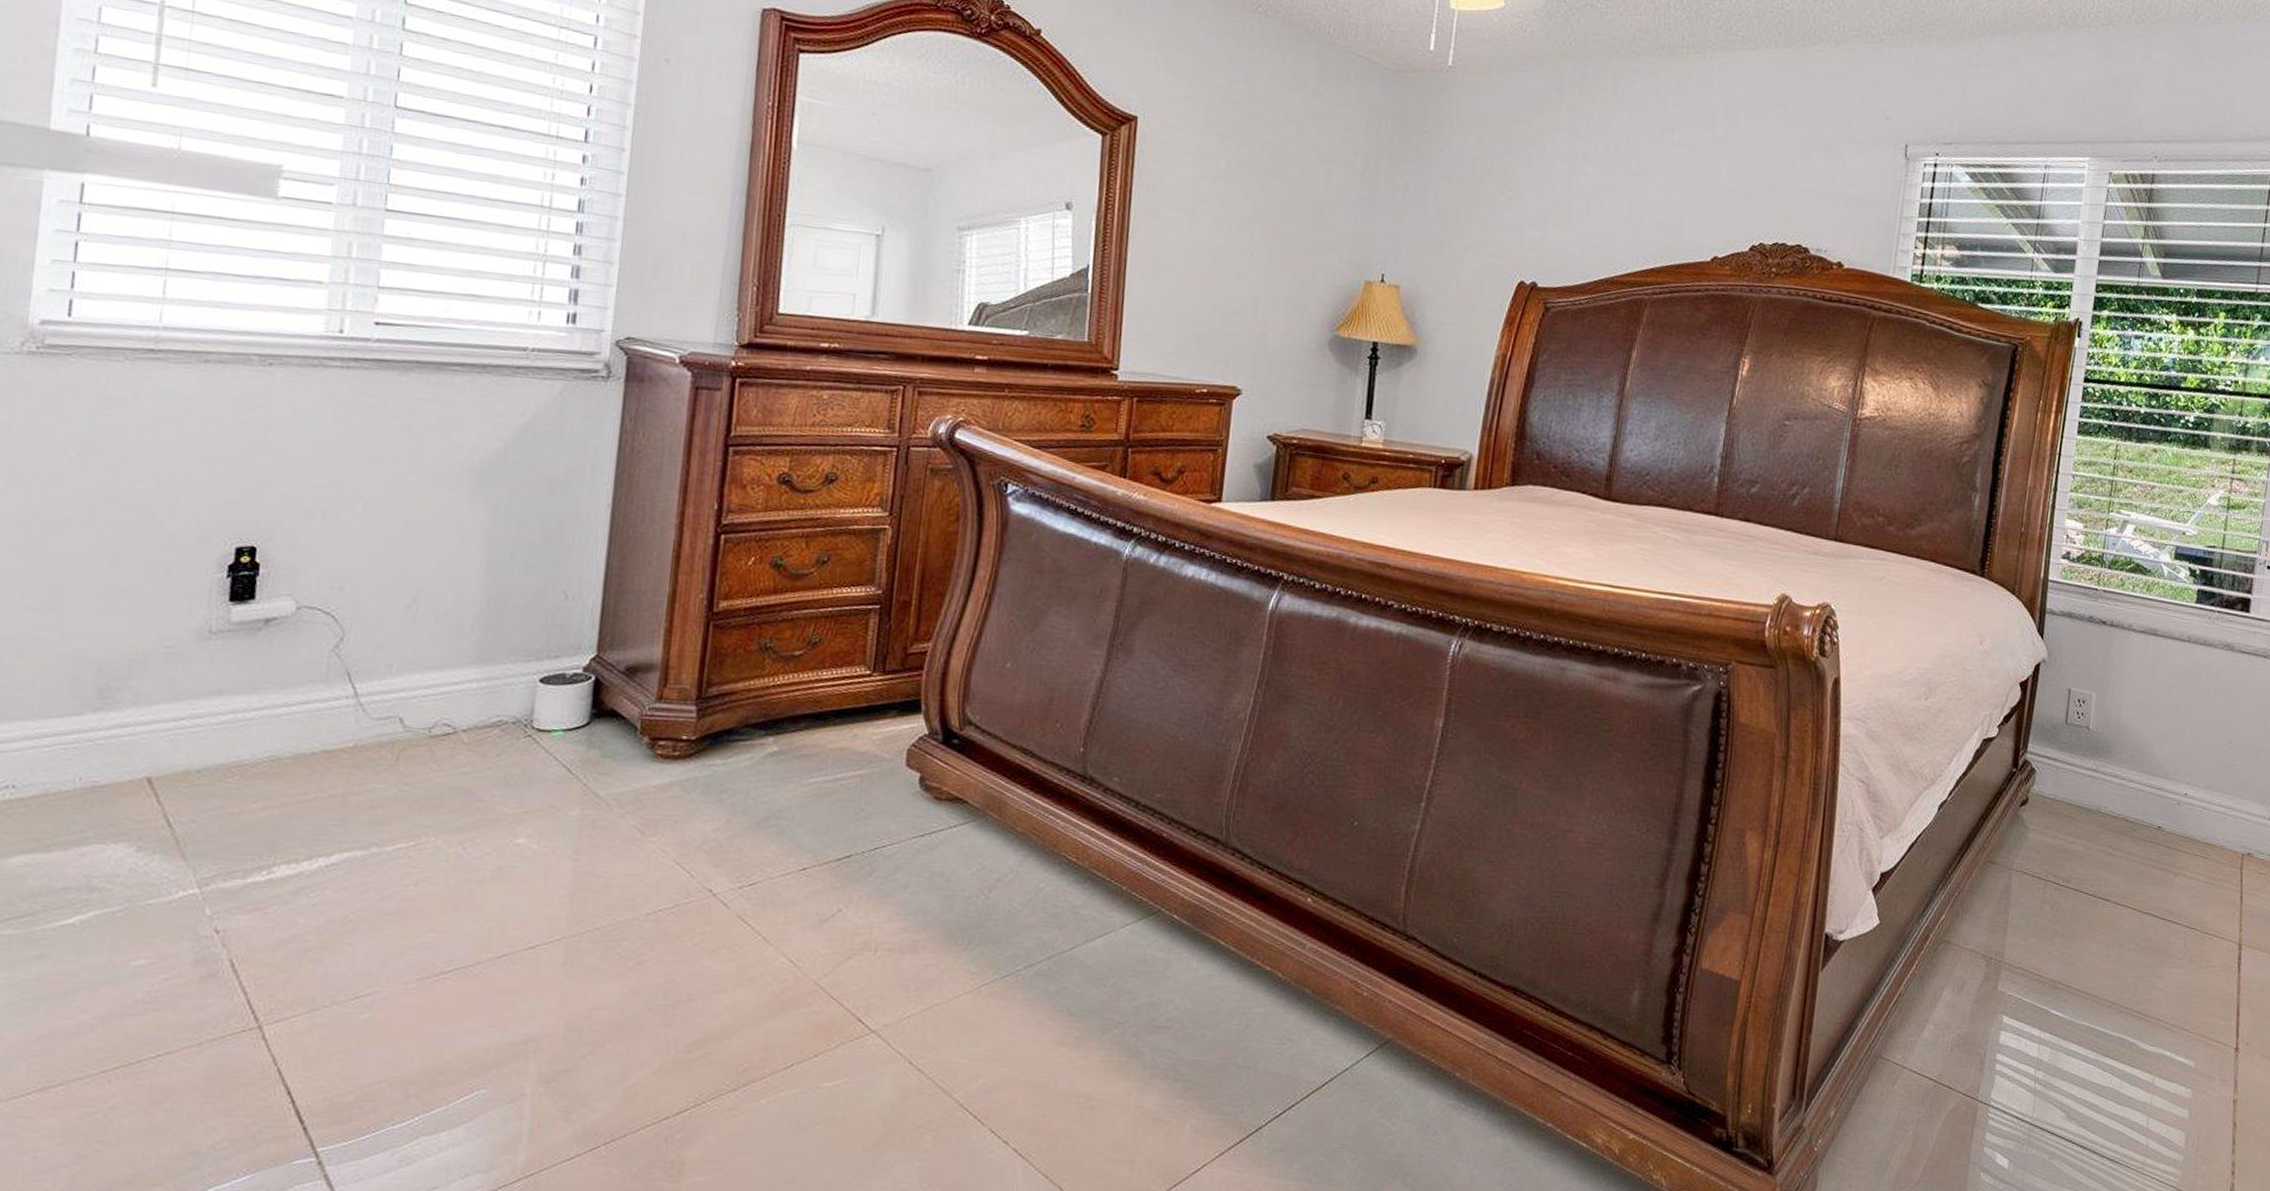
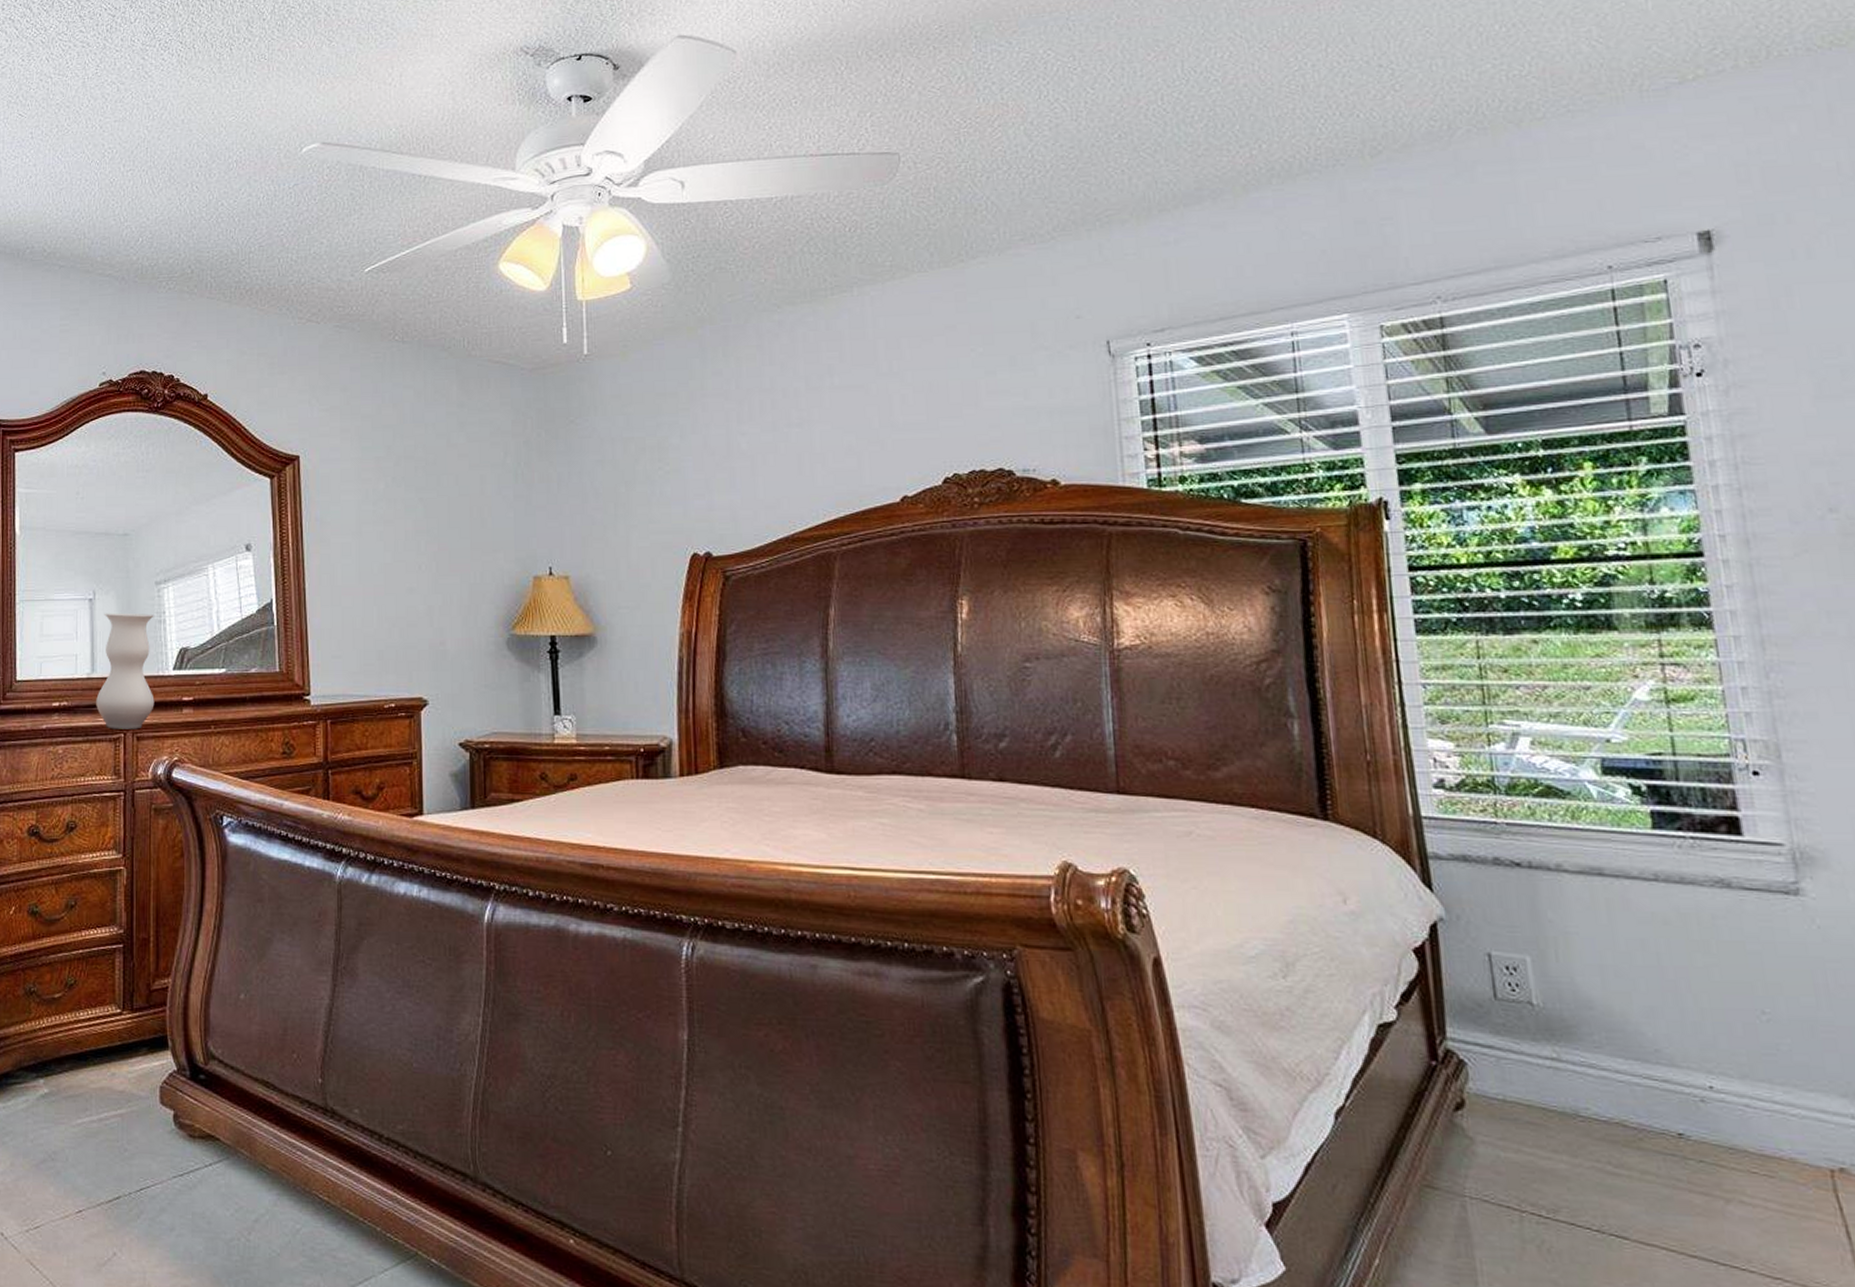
vase: none [873,252,952,383] -> present [96,612,155,730]

